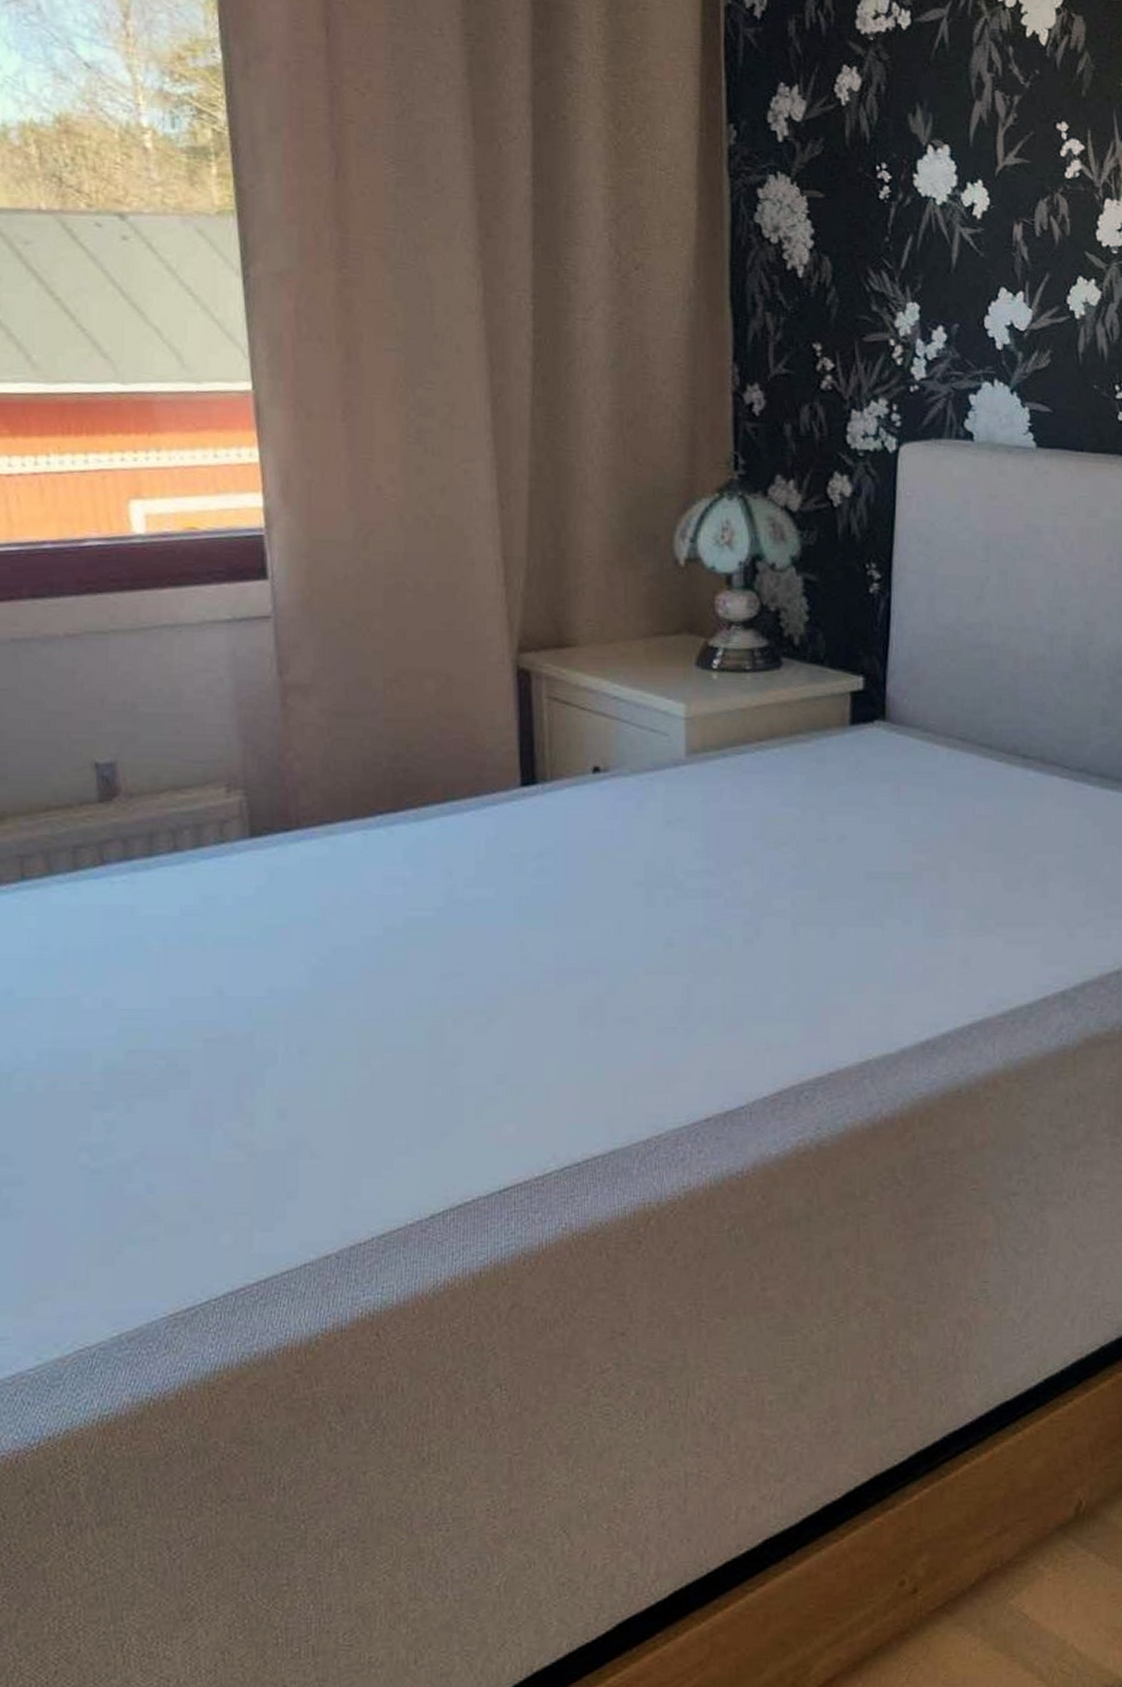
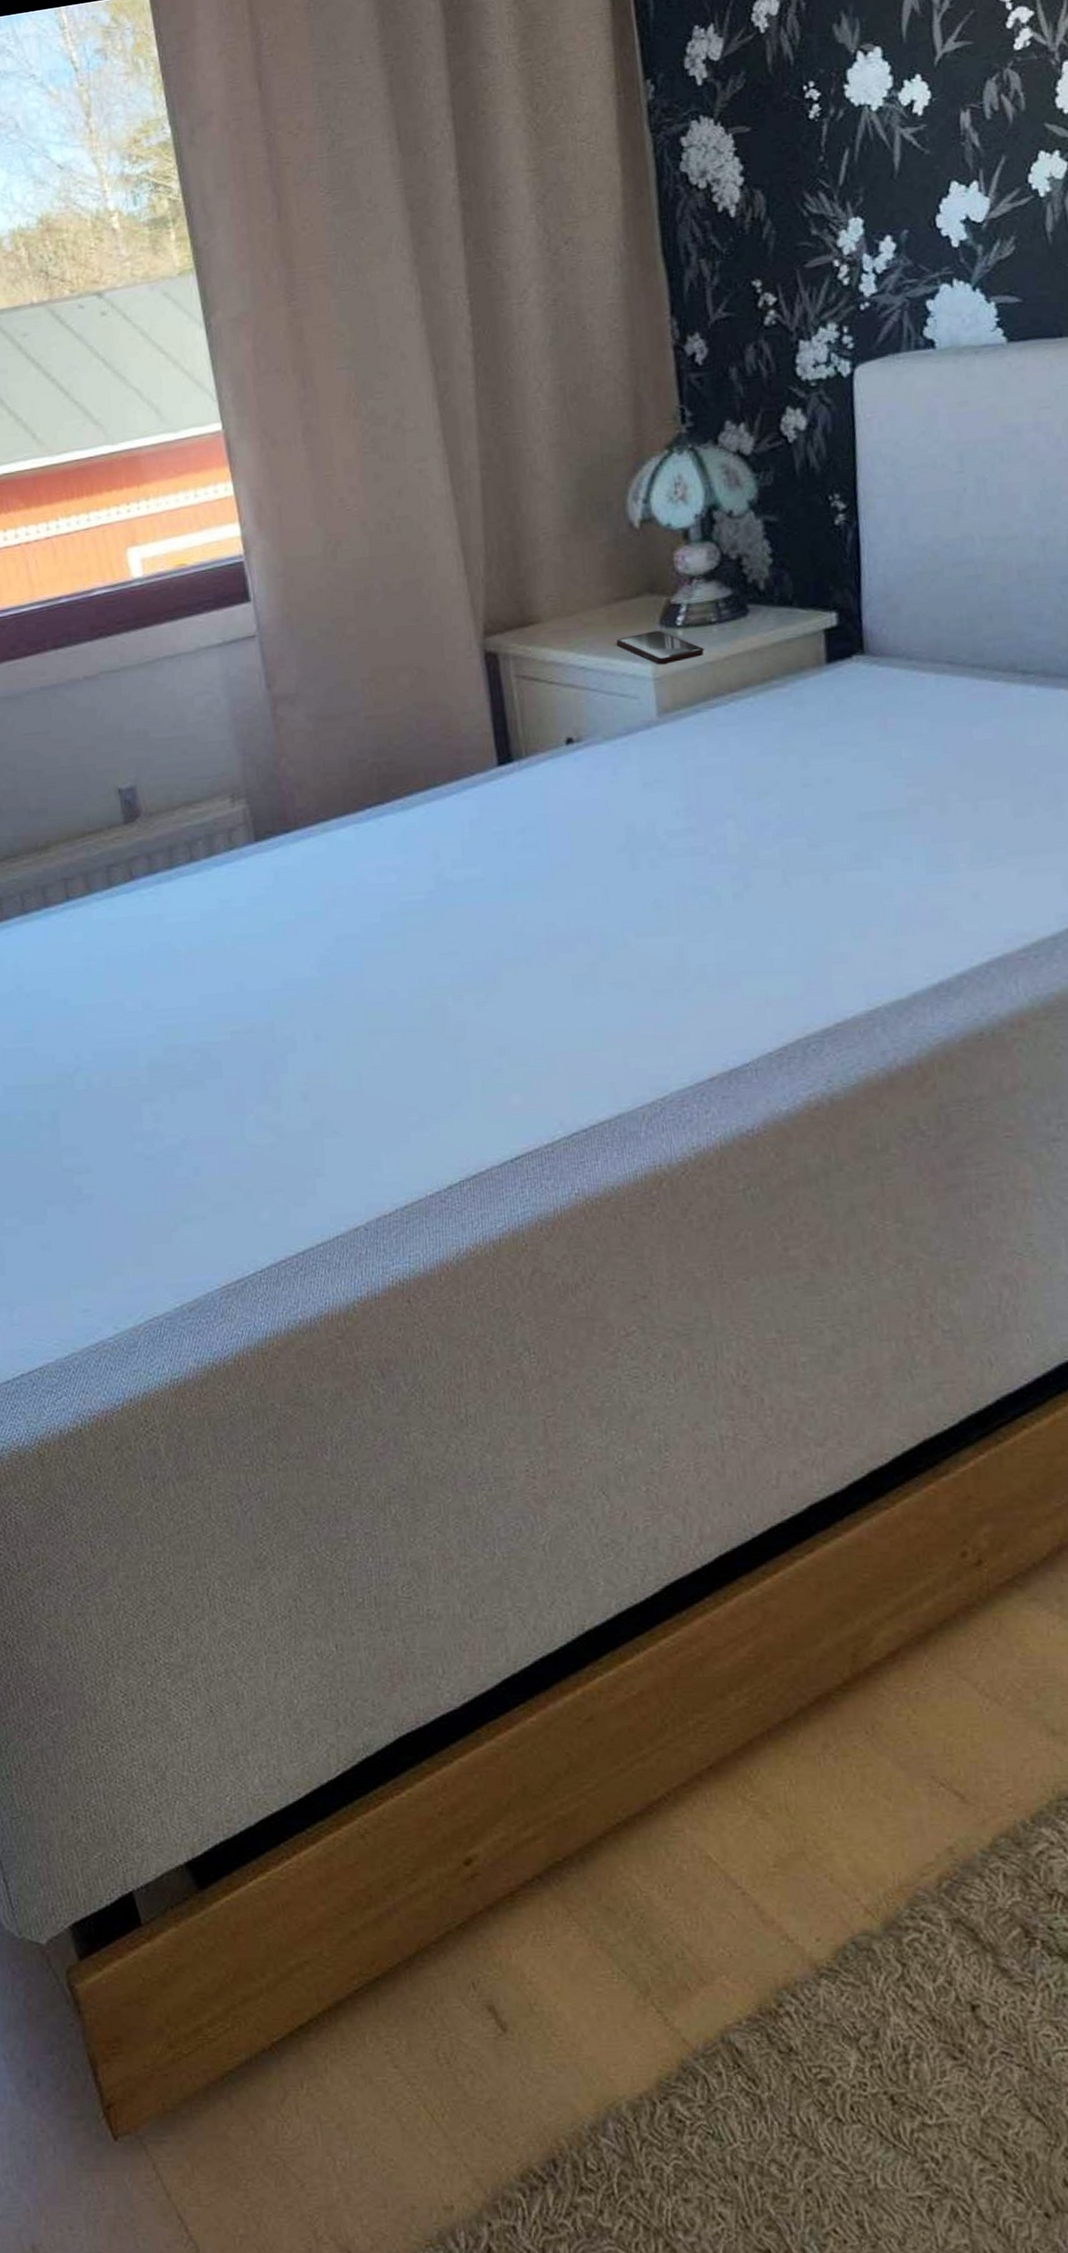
smartphone: none [651,670,735,706] -> present [616,630,703,666]

